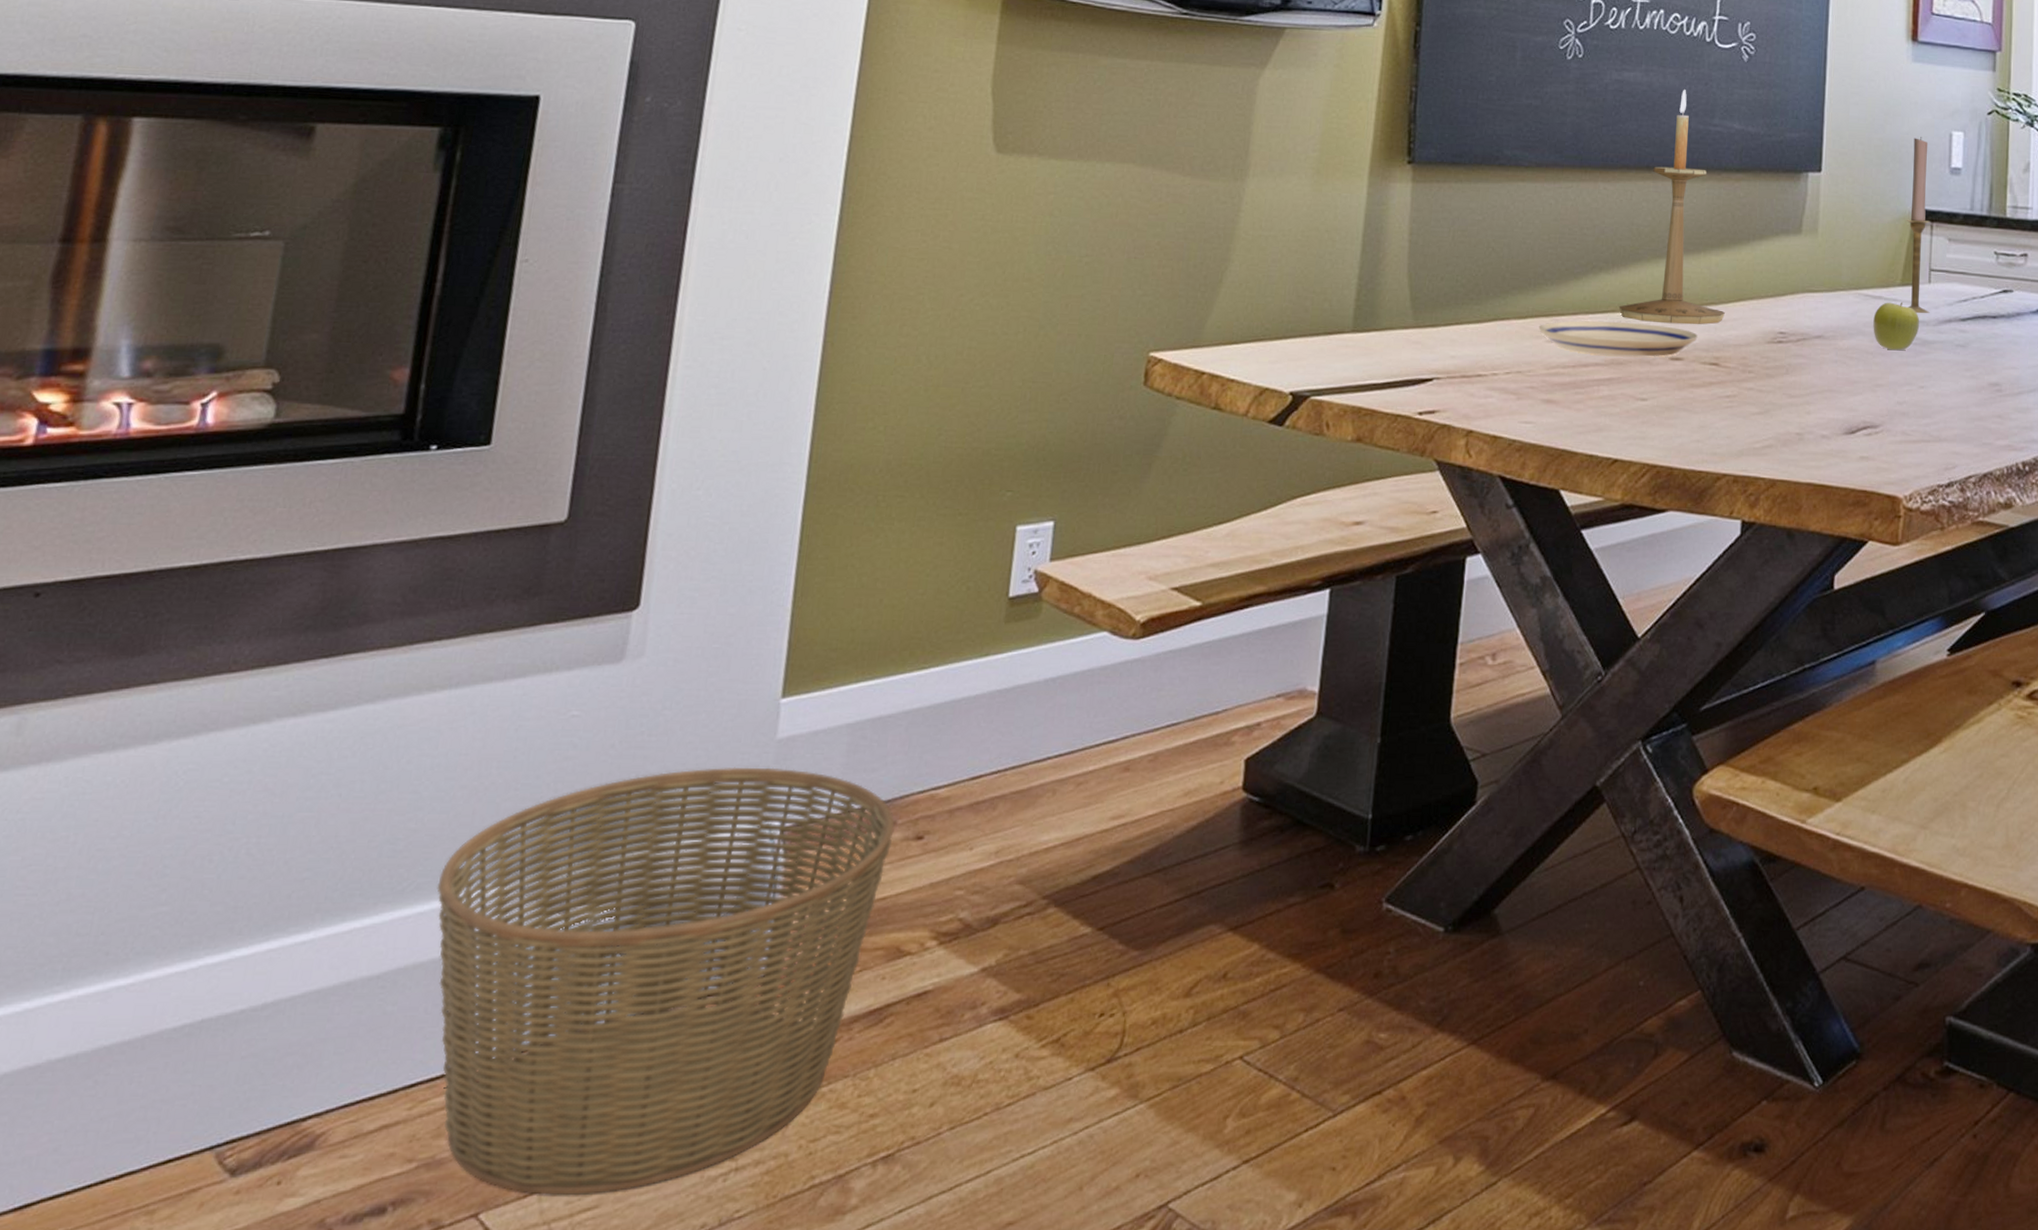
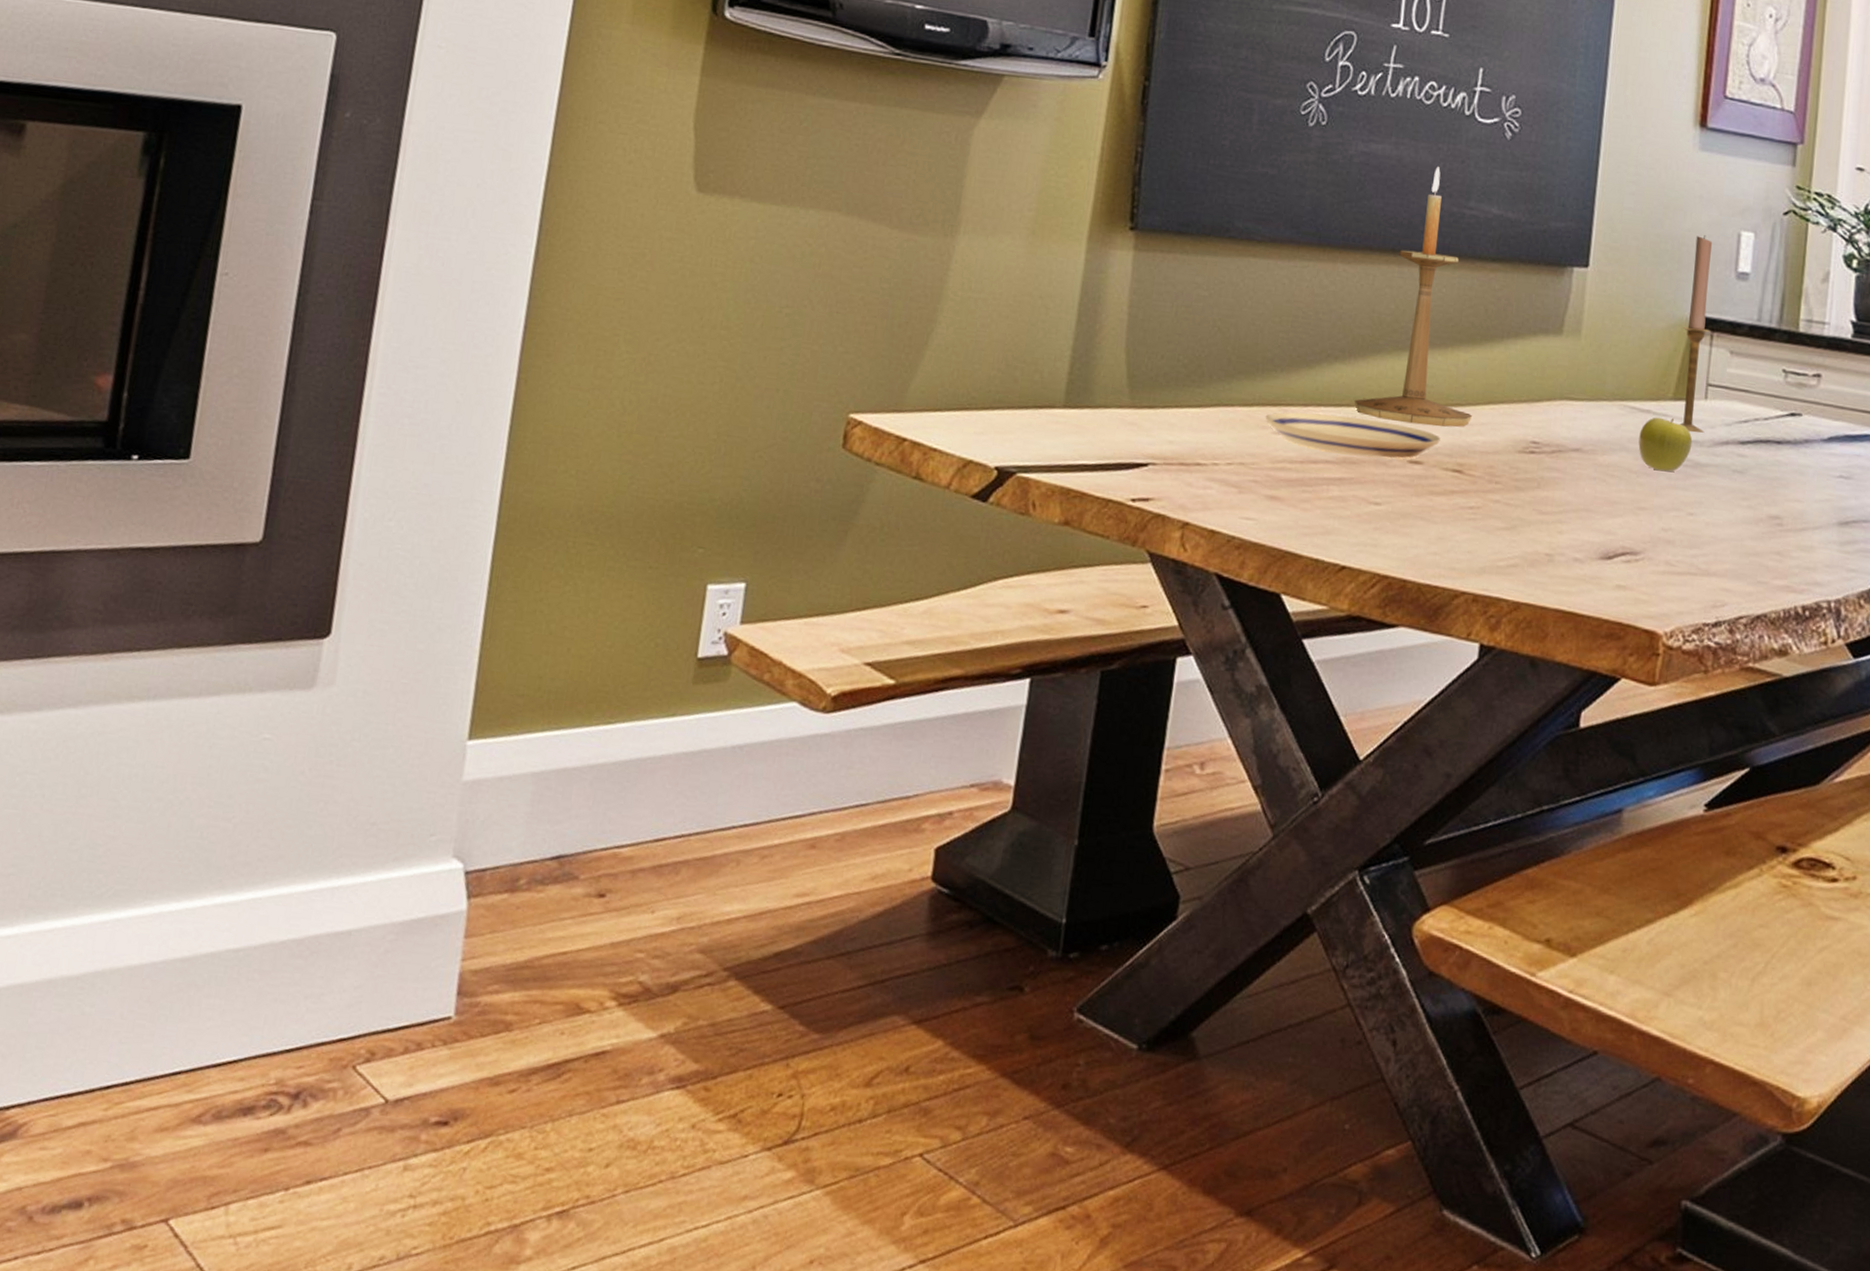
basket: present [437,767,896,1195] -> none [133,804,578,1214]

